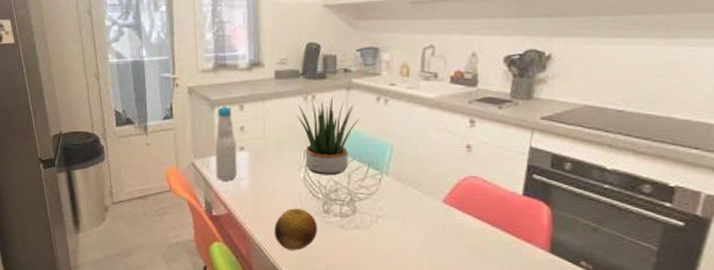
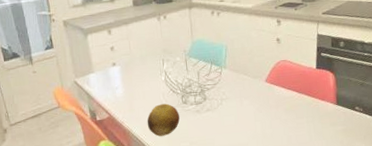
bottle: present [215,105,237,181] -> none [90,31,113,92]
potted plant: present [297,97,359,176] -> none [154,15,201,76]

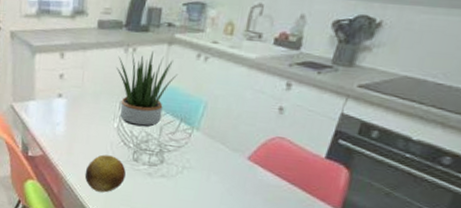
potted plant: none [154,15,201,76] -> present [116,51,177,127]

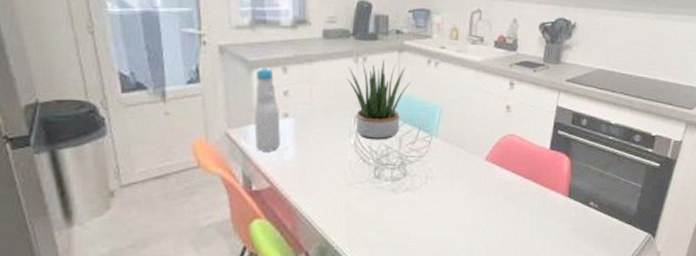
bottle: none [33,51,55,125] -> present [254,66,281,151]
fruit: present [84,154,126,193] -> none [322,176,368,219]

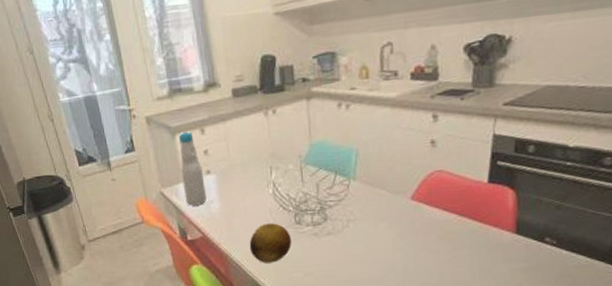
fruit: none [322,176,368,219] -> present [249,223,291,263]
potted plant: present [348,59,411,140] -> none [259,109,322,188]

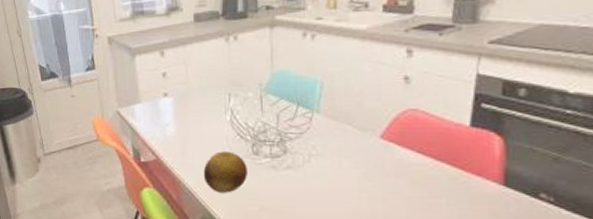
bottle: present [178,130,207,206] -> none [138,52,162,127]

